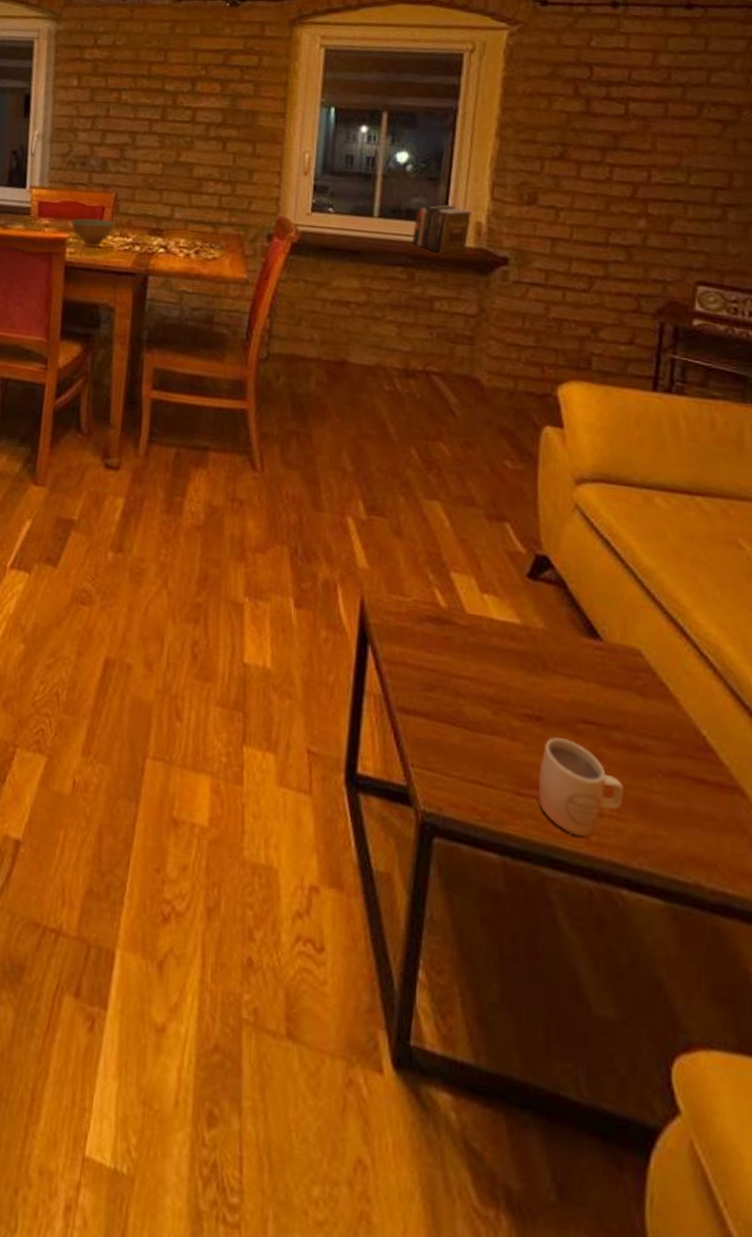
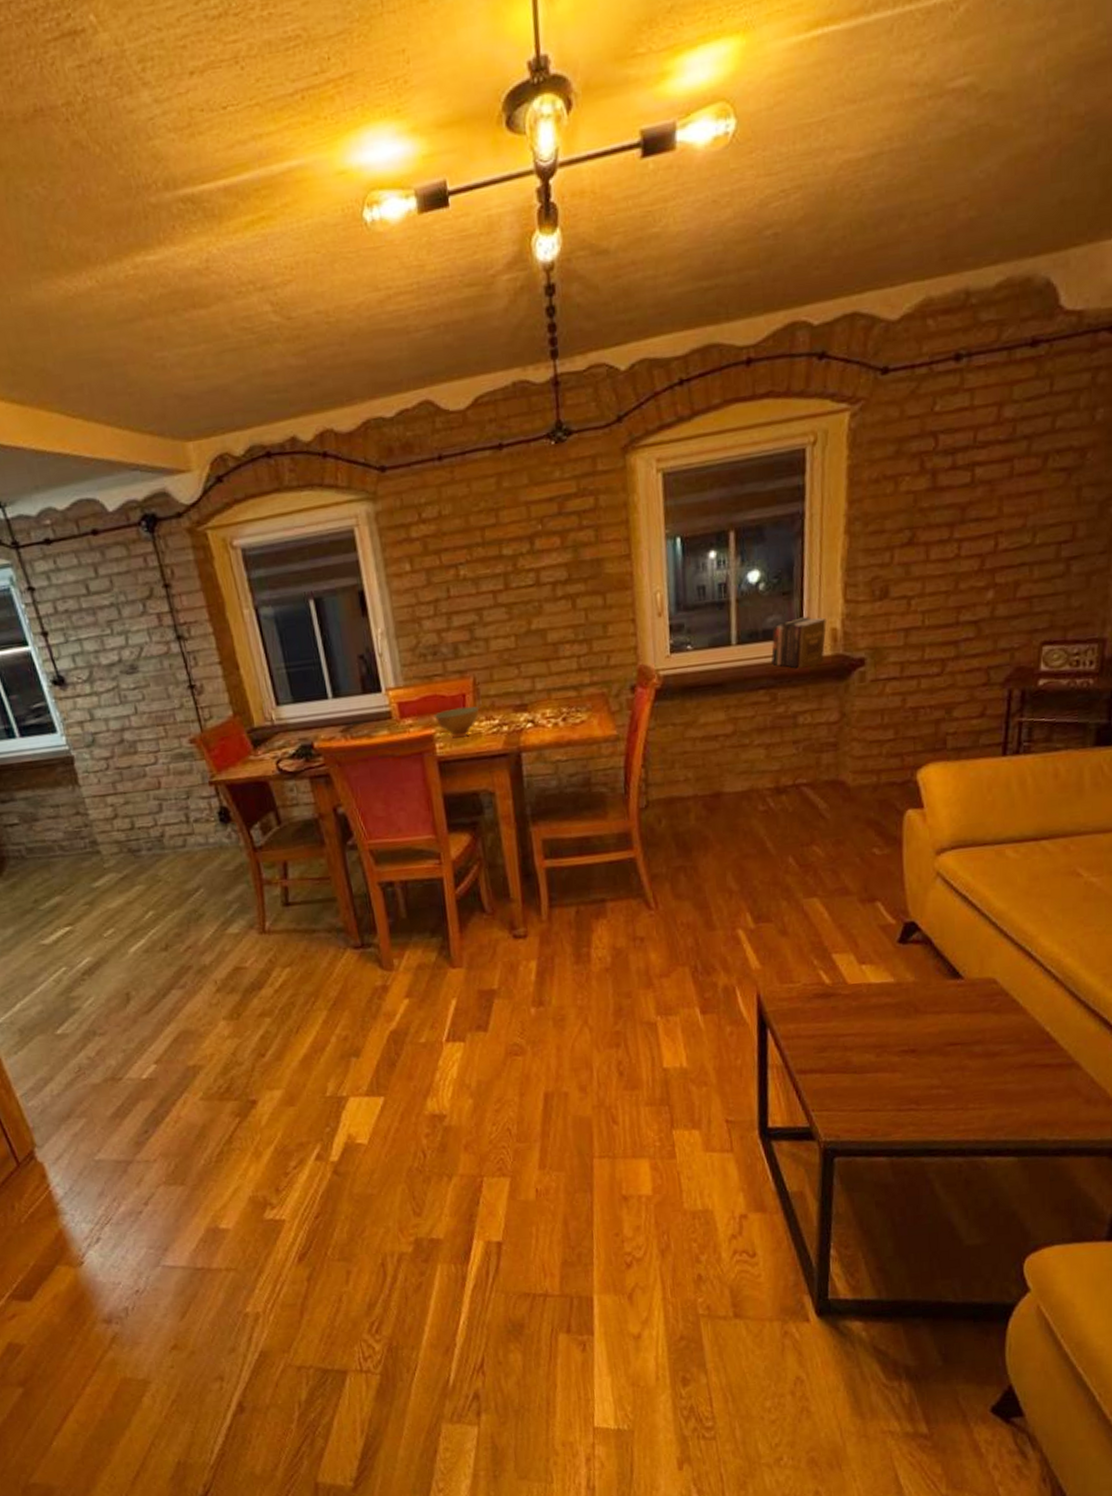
mug: present [539,737,625,838] -> none [915,1061,985,1129]

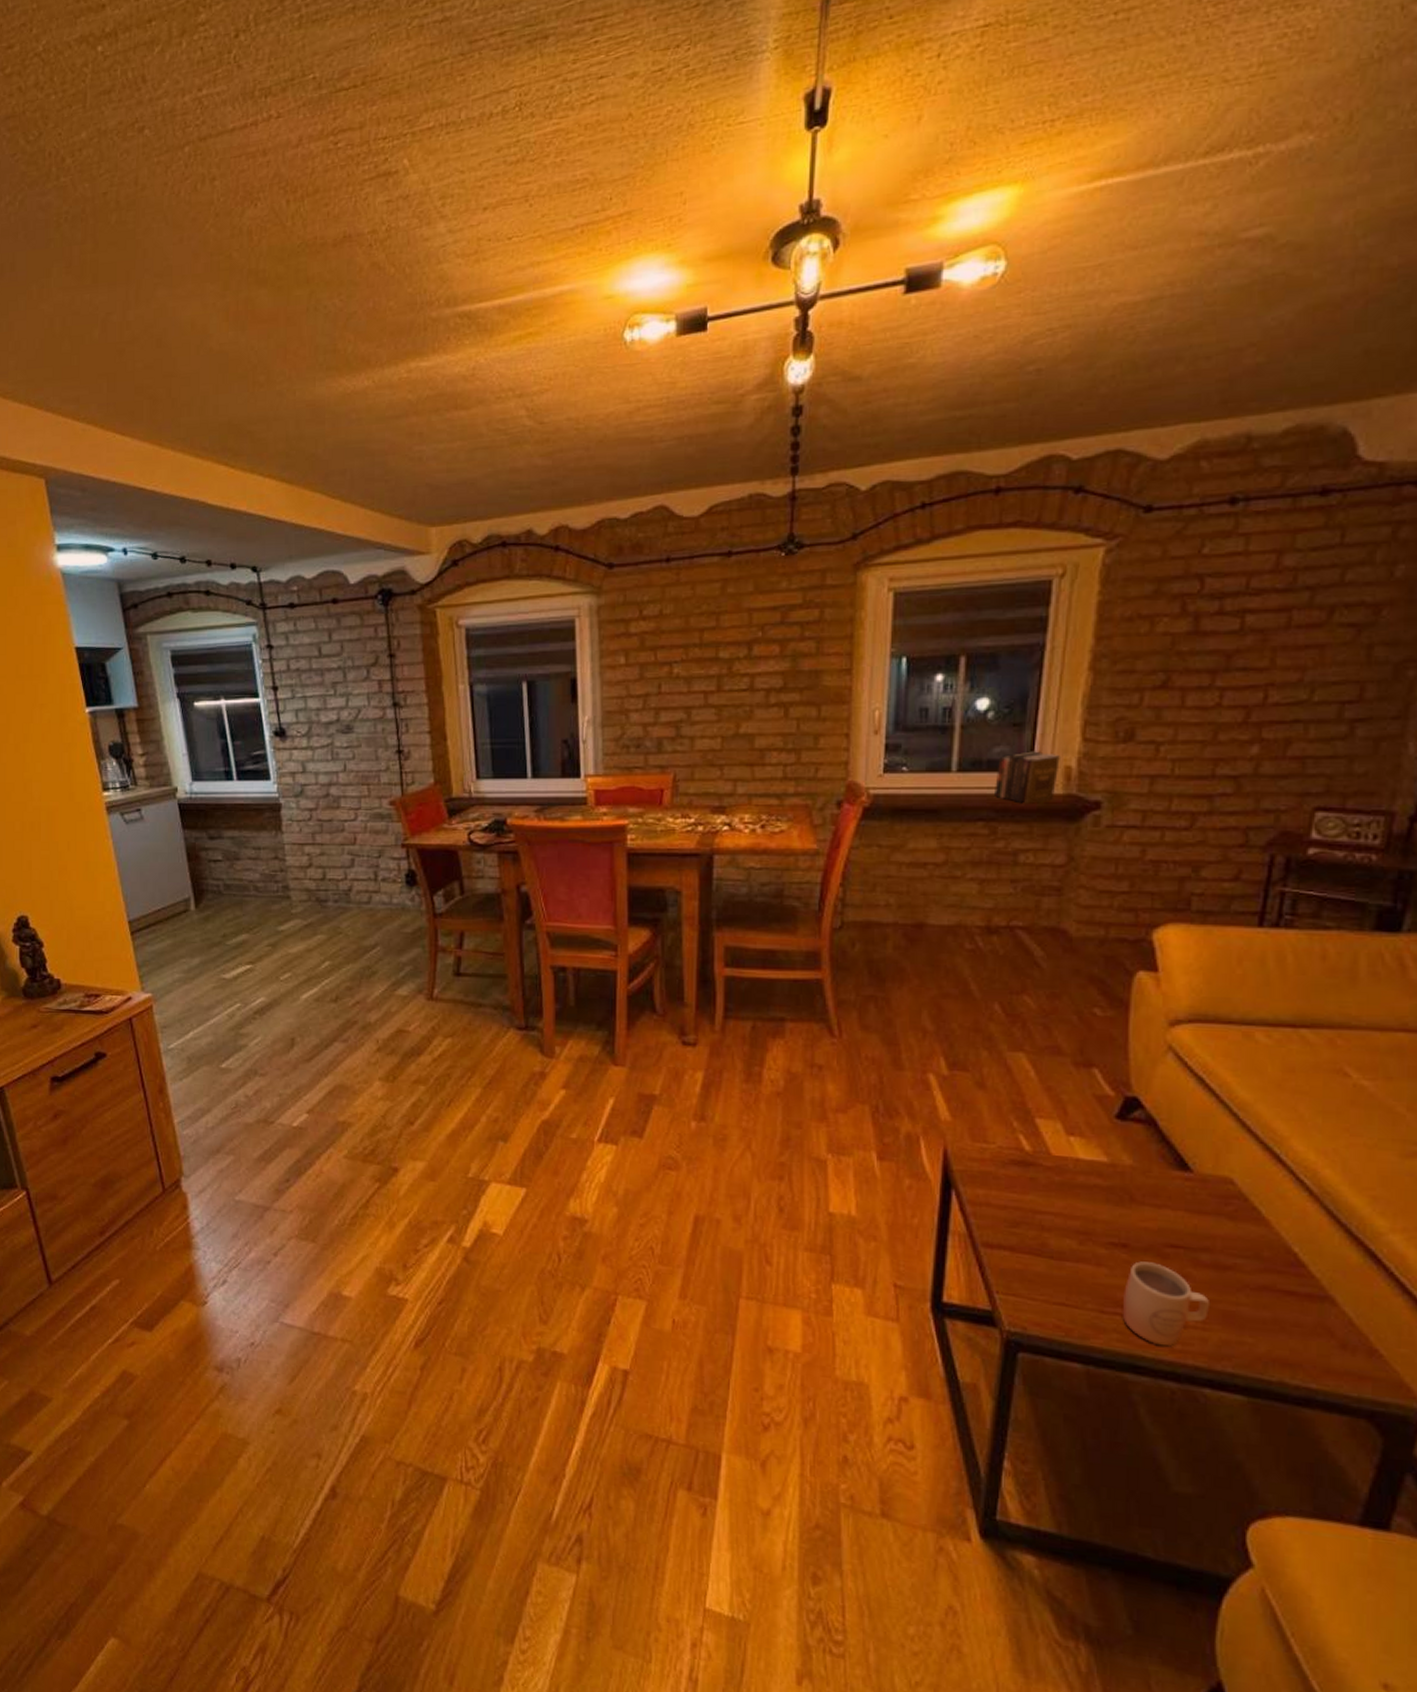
bowl: present [434,706,480,737] -> none [629,802,676,831]
mug: none [915,1061,985,1129] -> present [1123,1261,1211,1347]

